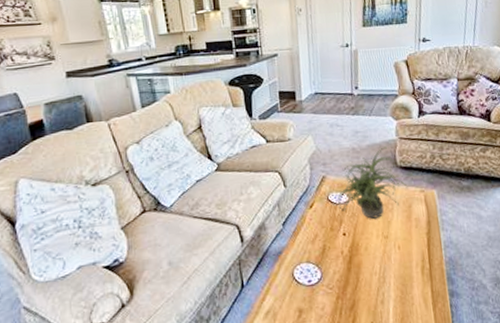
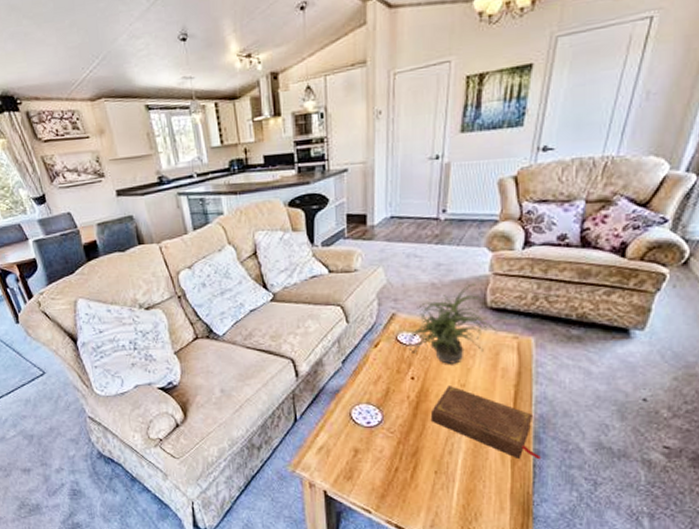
book: none [362,238,456,301] -> present [430,386,542,460]

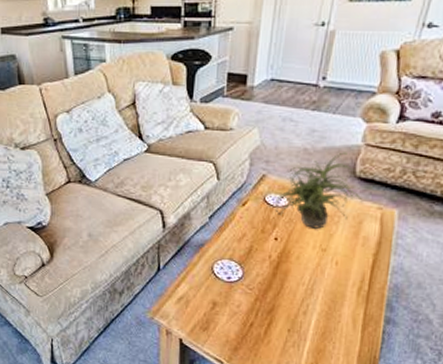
book: present [430,386,542,460] -> none [289,249,392,327]

